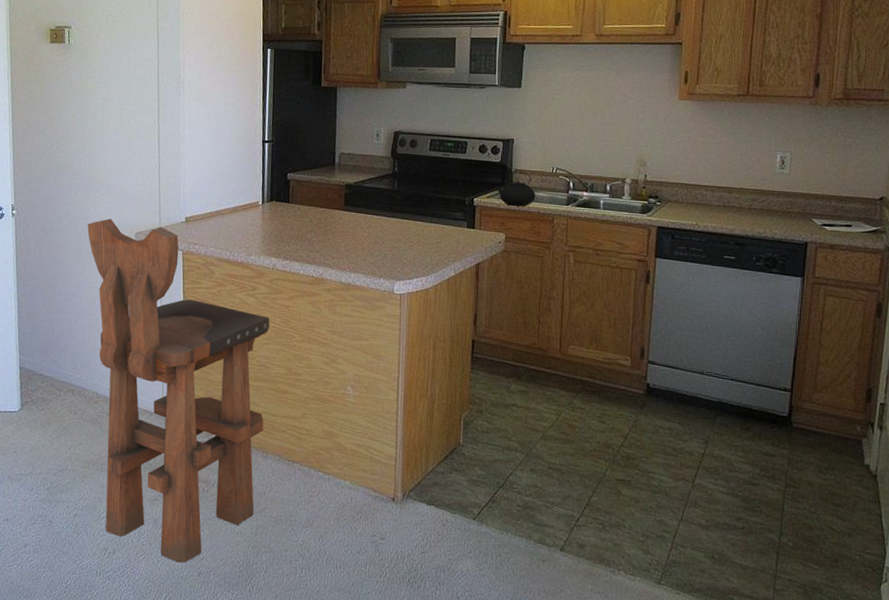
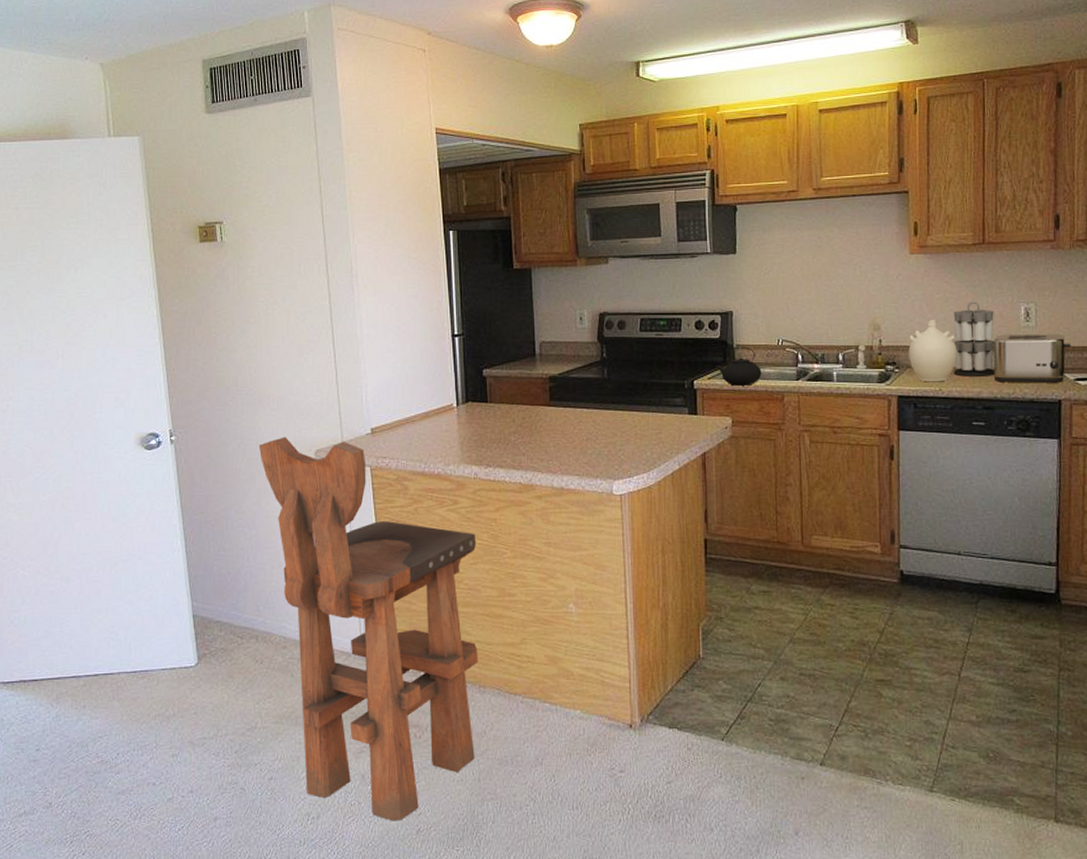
ceramic jug: none [670,159,715,217] -> present [908,319,958,382]
spice rack: none [710,147,752,216] -> present [953,301,994,377]
toaster: none [746,178,821,228] -> present [992,333,1071,384]

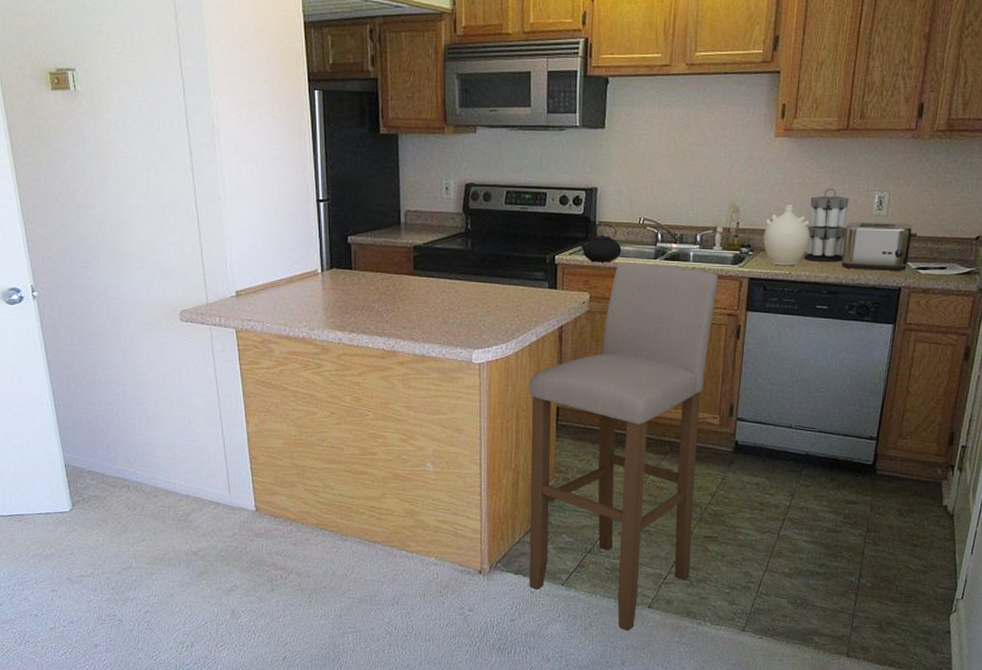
bar stool: present [258,437,478,821] -> none [122,296,340,650]
bar stool: none [673,385,866,793] -> present [529,262,719,631]

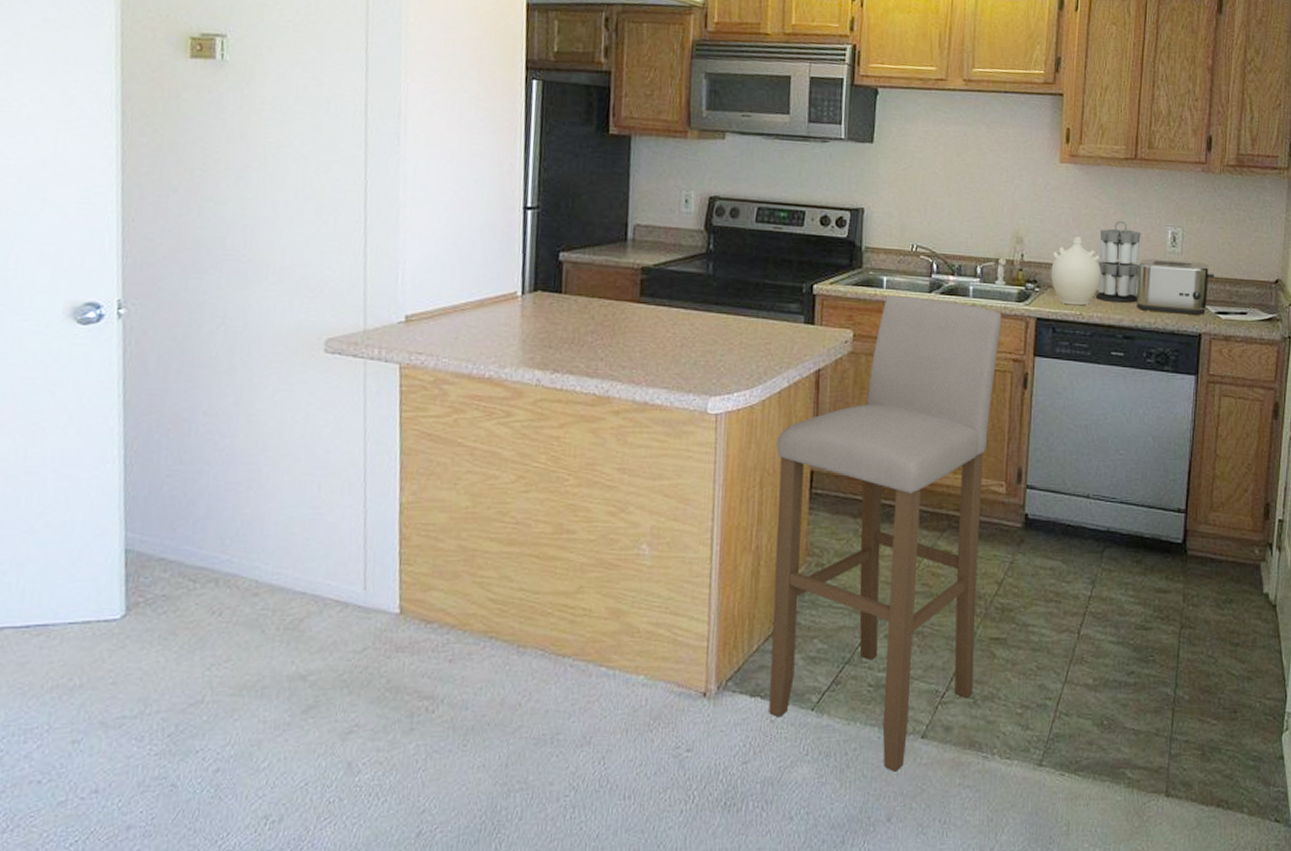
teakettle: present [577,223,622,262] -> none [840,248,892,295]

